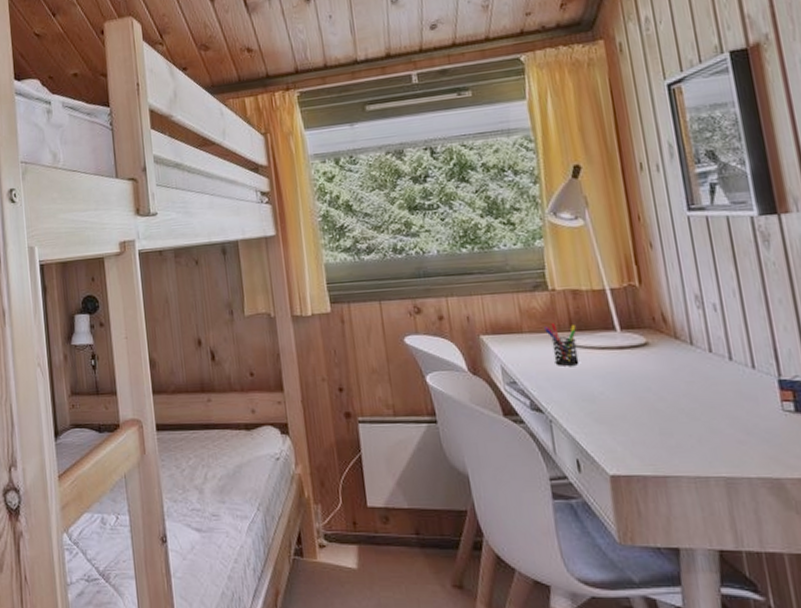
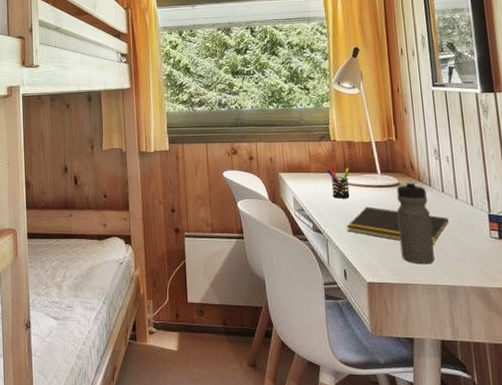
notepad: none [576,375,722,424] -> present [346,206,449,245]
water bottle: none [644,339,704,450] -> present [396,181,435,265]

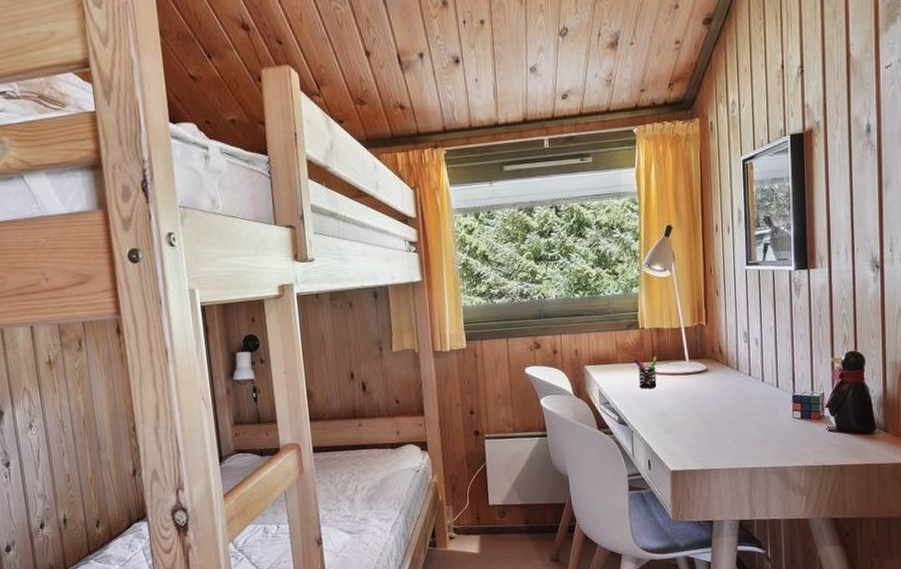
notepad: present [346,206,449,245] -> none [652,395,754,430]
water bottle: present [396,181,435,265] -> none [703,366,738,449]

